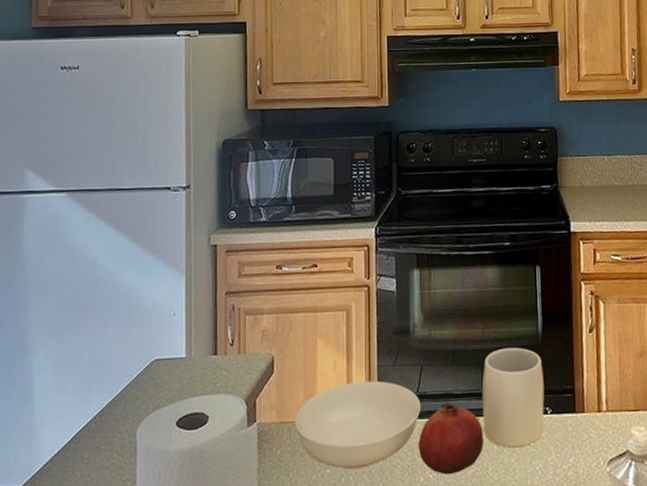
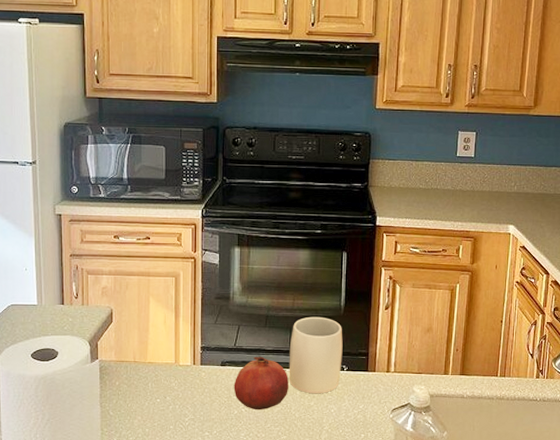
bowl: present [295,380,421,469] -> none [131,334,237,400]

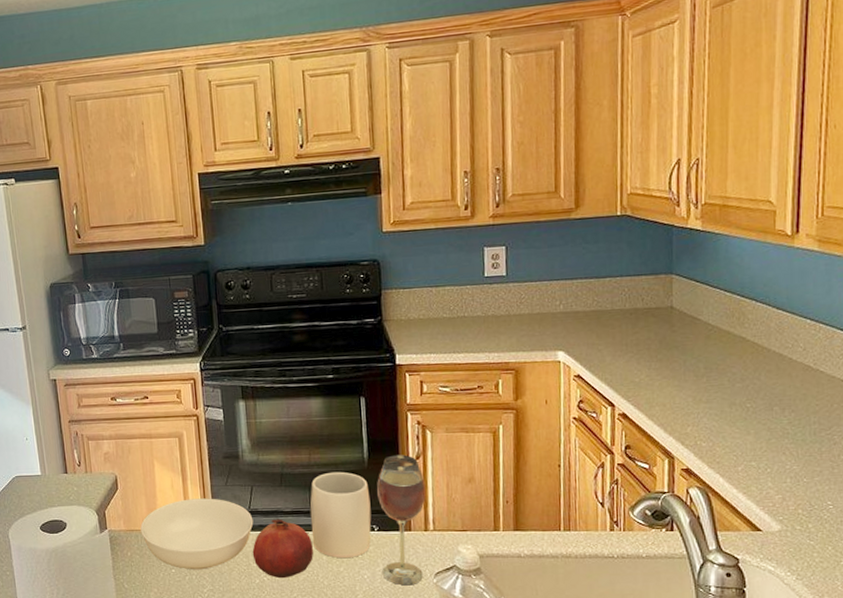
bowl: none [131,334,237,400] -> present [140,498,254,570]
wineglass: none [348,305,391,420] -> present [376,455,426,586]

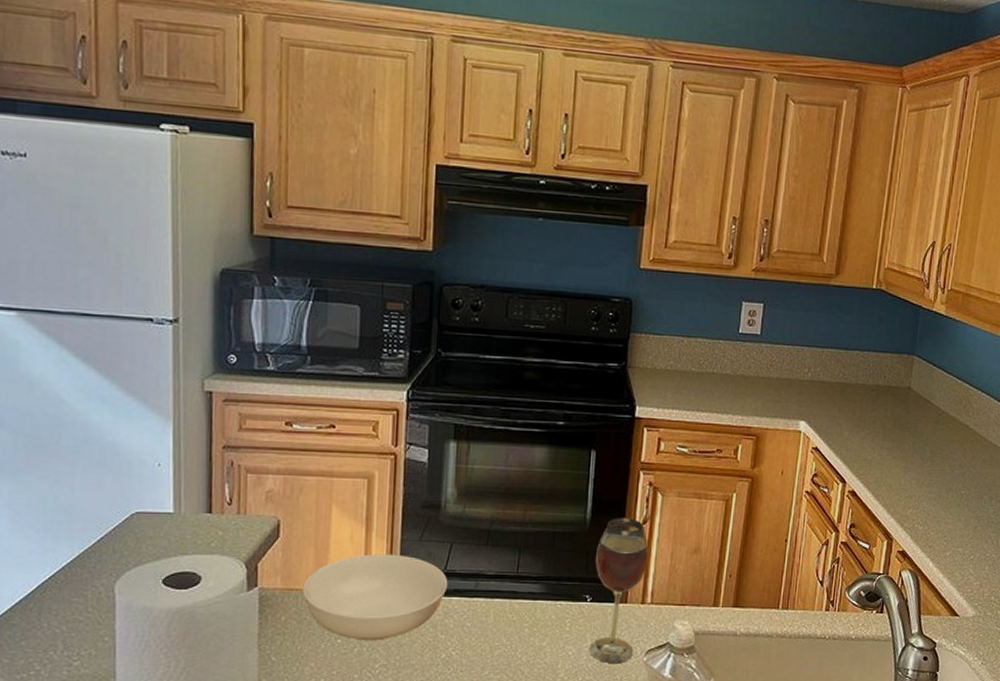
fruit: present [252,519,313,579] -> none [441,583,515,653]
mug: present [309,471,372,559] -> none [515,532,588,632]

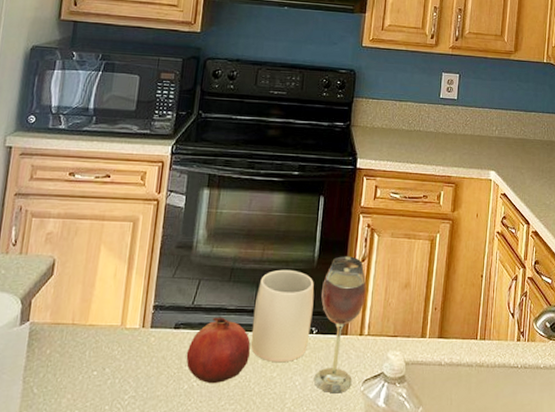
bowl: present [303,554,448,641] -> none [68,290,195,373]
fruit: none [441,583,515,653] -> present [186,317,251,384]
mug: none [515,532,588,632] -> present [250,269,315,363]

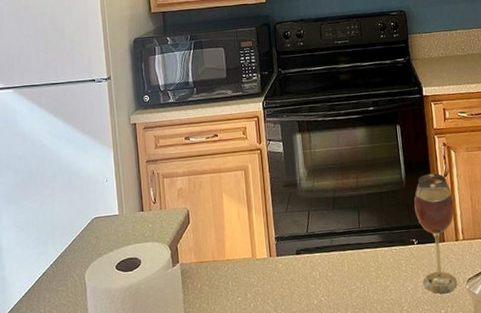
fruit: present [186,317,251,384] -> none [310,240,364,298]
mug: present [250,269,315,363] -> none [358,192,412,273]

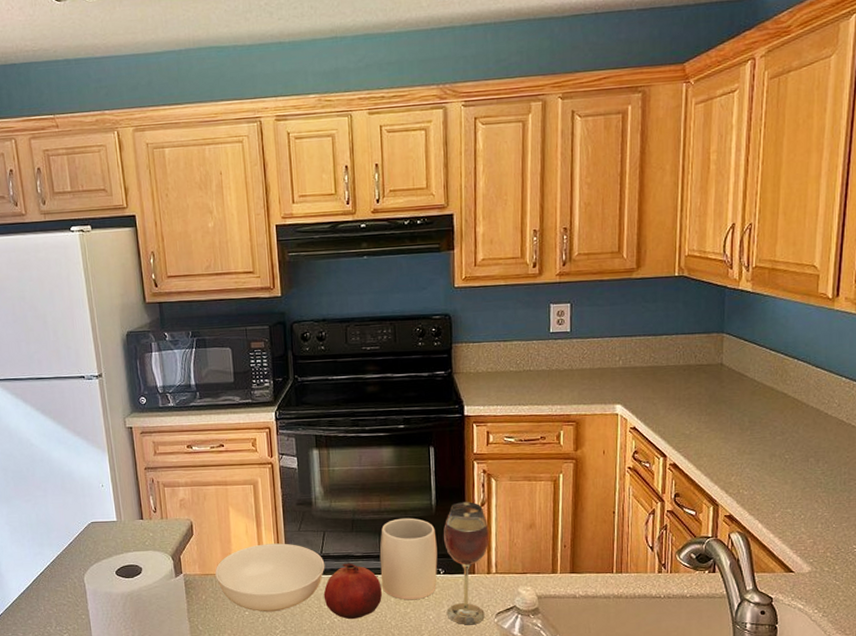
bowl: none [210,225,311,297] -> present [215,543,325,612]
fruit: none [310,240,364,298] -> present [323,563,382,620]
mug: none [358,192,412,273] -> present [379,517,438,600]

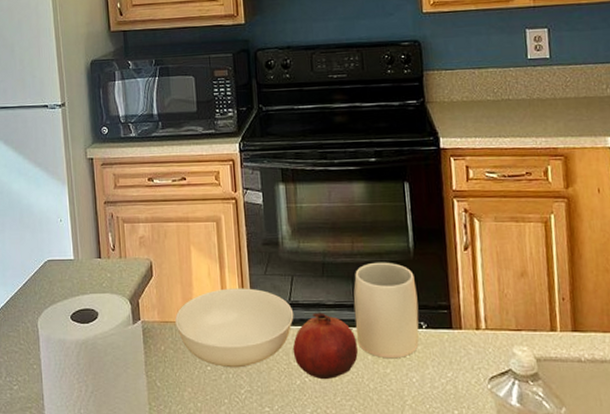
wineglass: present [443,502,489,625] -> none [423,245,476,391]

